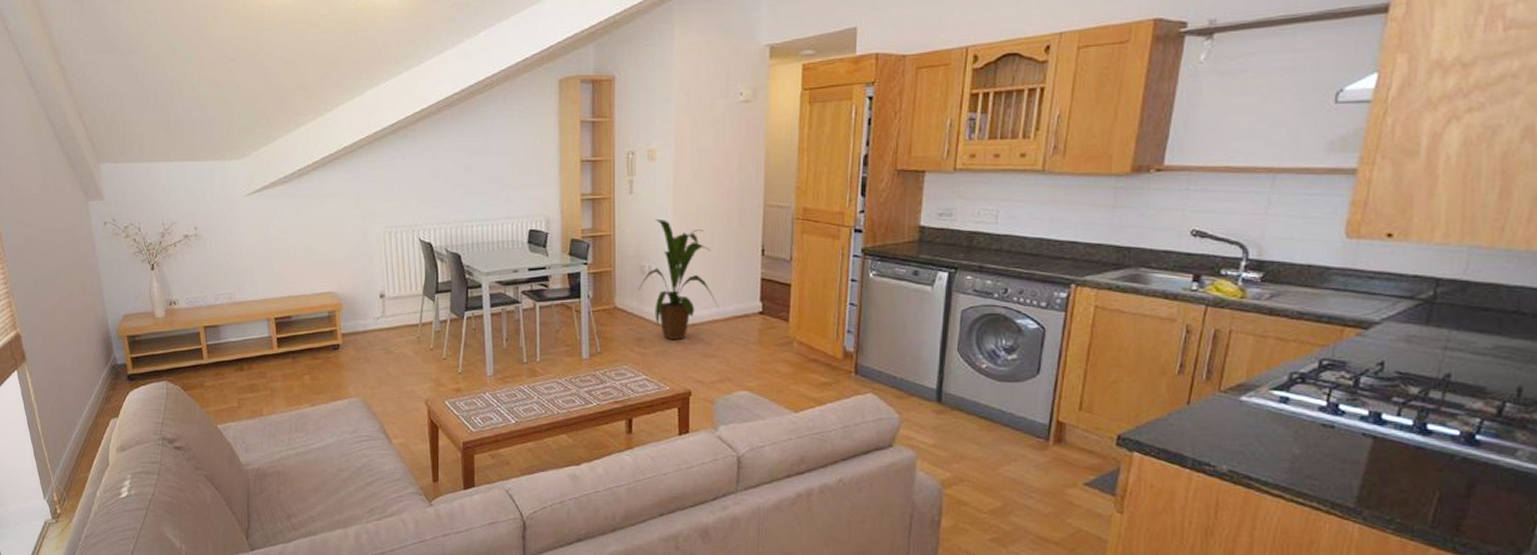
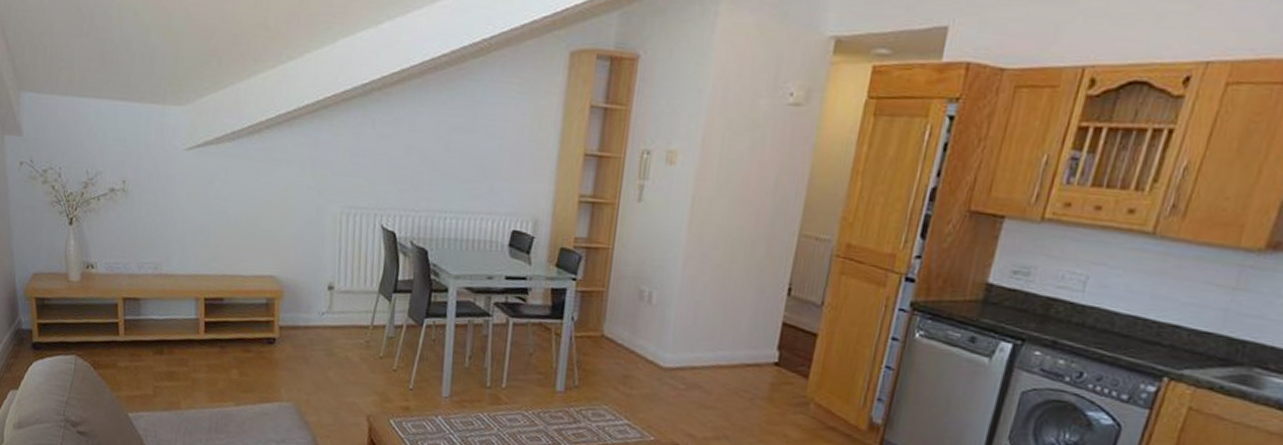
house plant: present [638,218,720,341] -> none [633,235,727,384]

